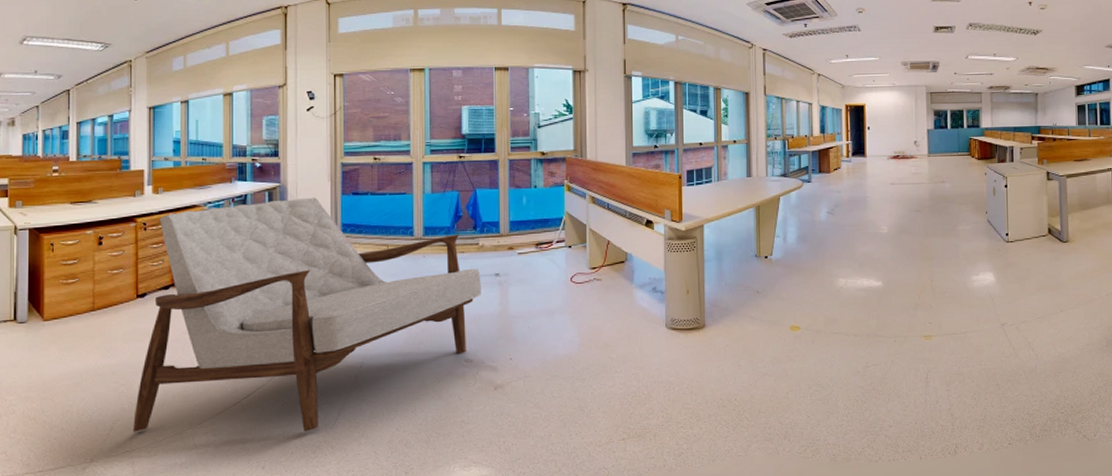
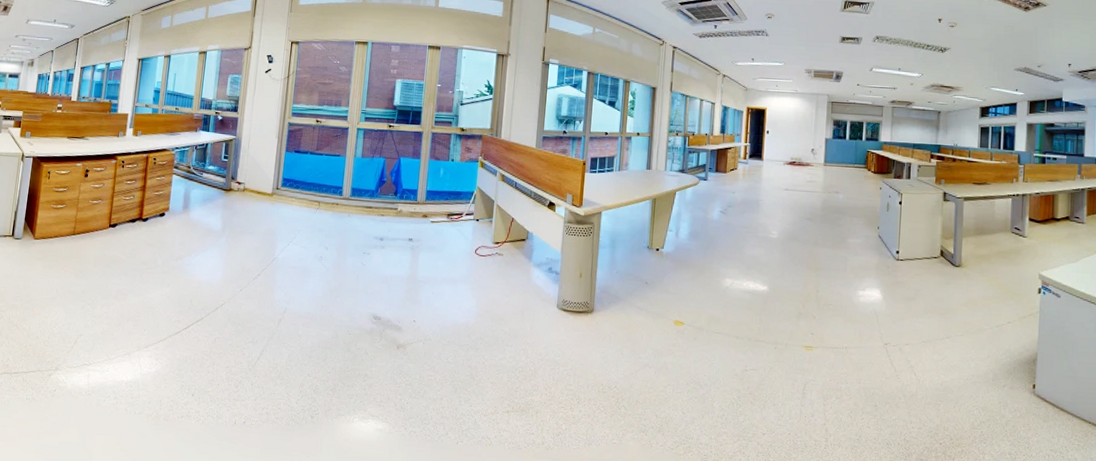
armchair: present [133,197,481,432] -> none [92,151,396,367]

